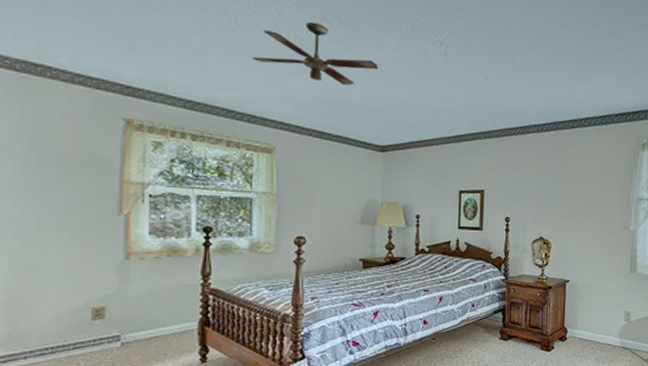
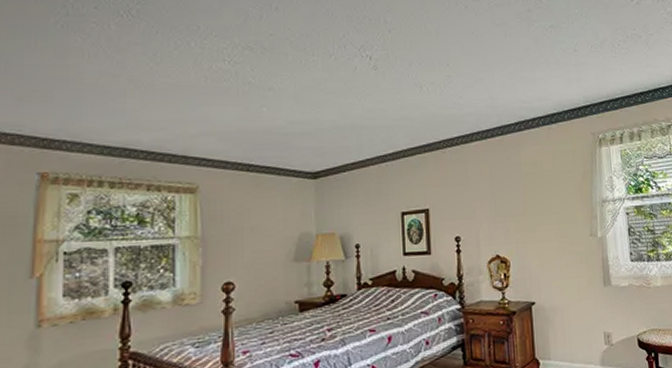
ceiling fan: present [252,21,379,85] -> none [172,51,306,112]

